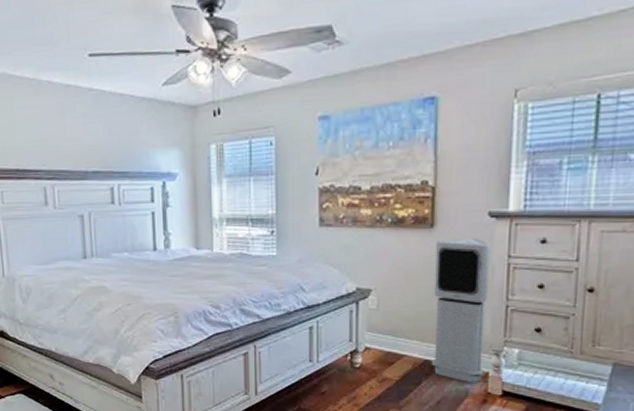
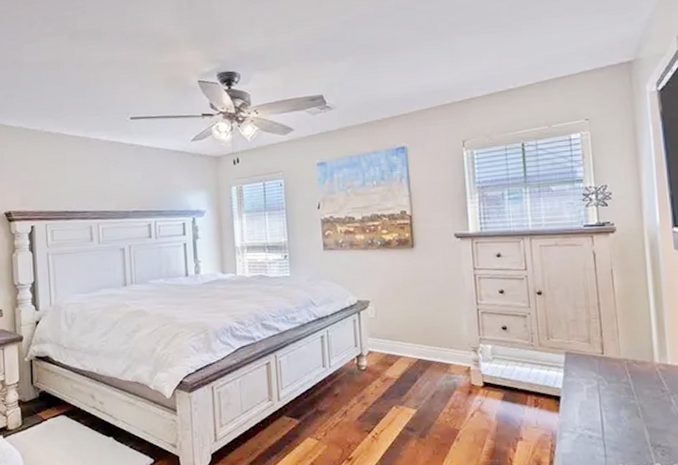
air purifier: present [431,238,491,384] -> none [416,255,467,378]

